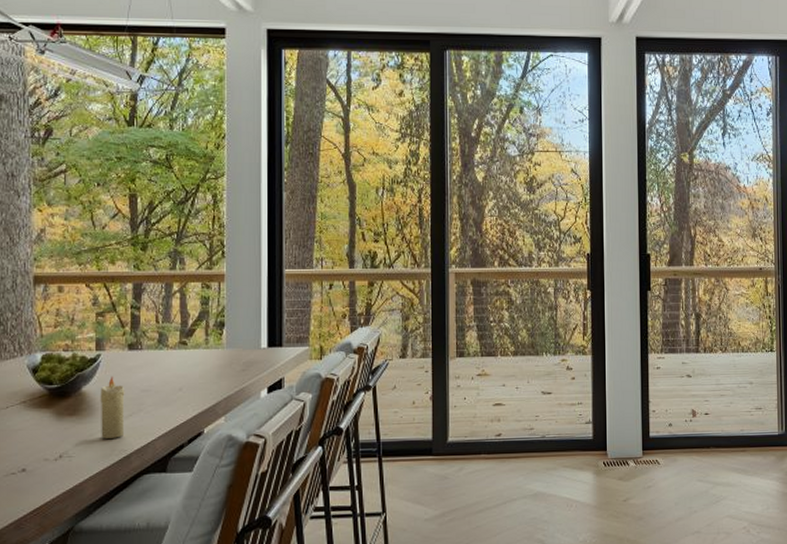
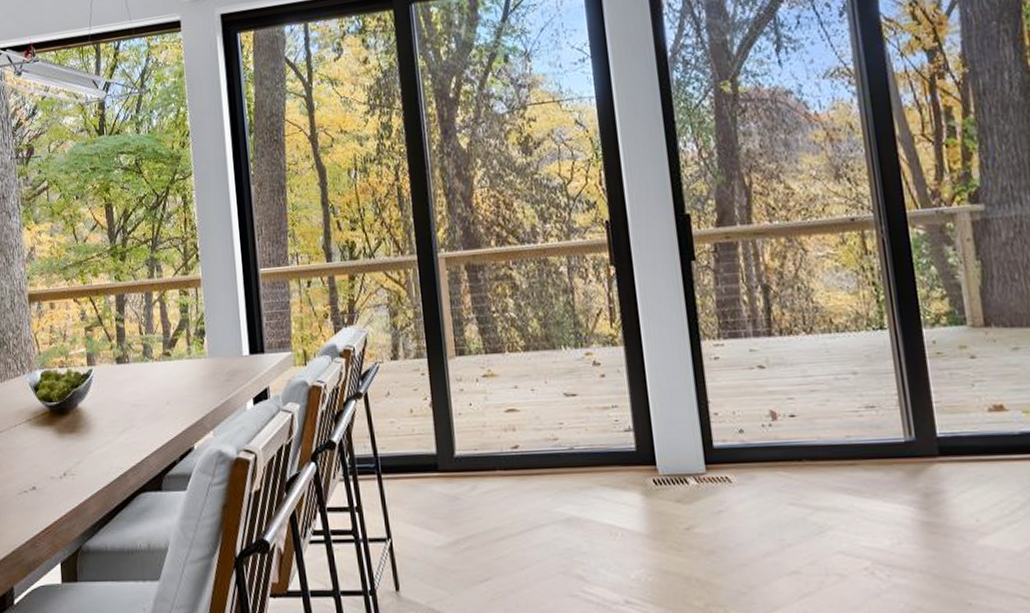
candle: present [100,376,125,439] -> none [94,391,119,456]

